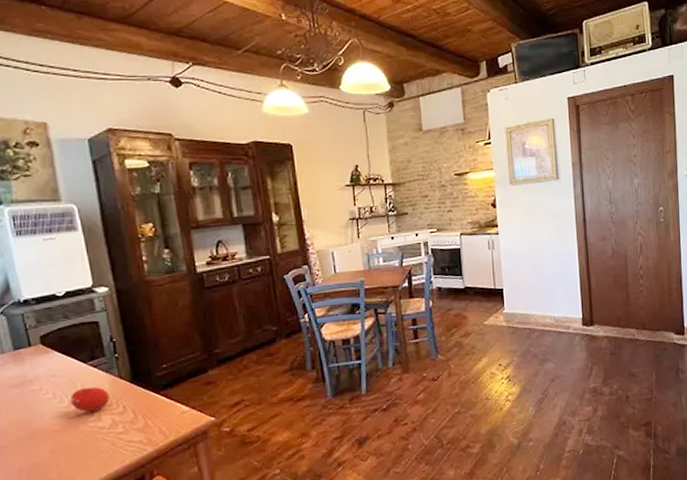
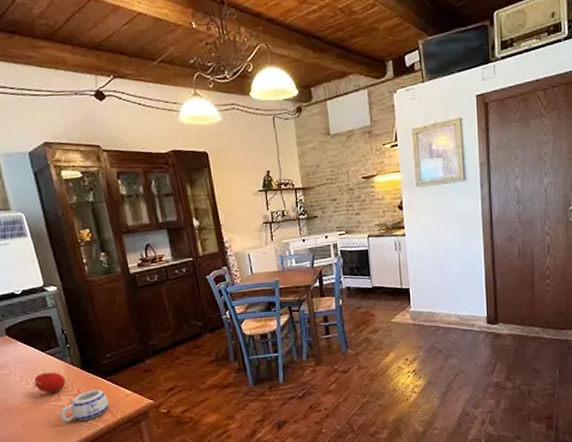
mug: none [100,406,161,447] -> present [60,389,109,422]

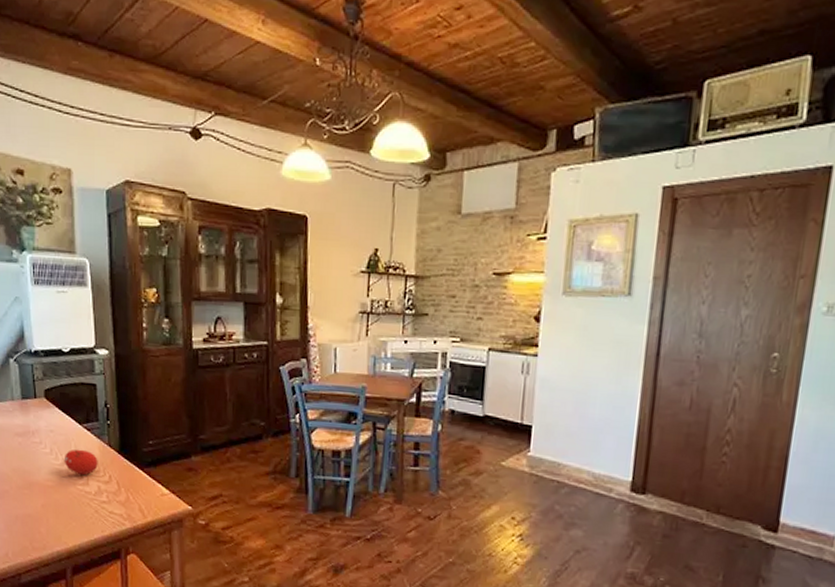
mug: present [60,389,109,422] -> none [86,480,141,515]

